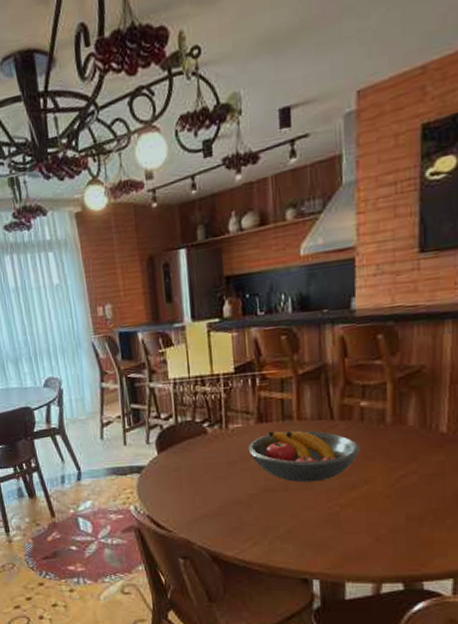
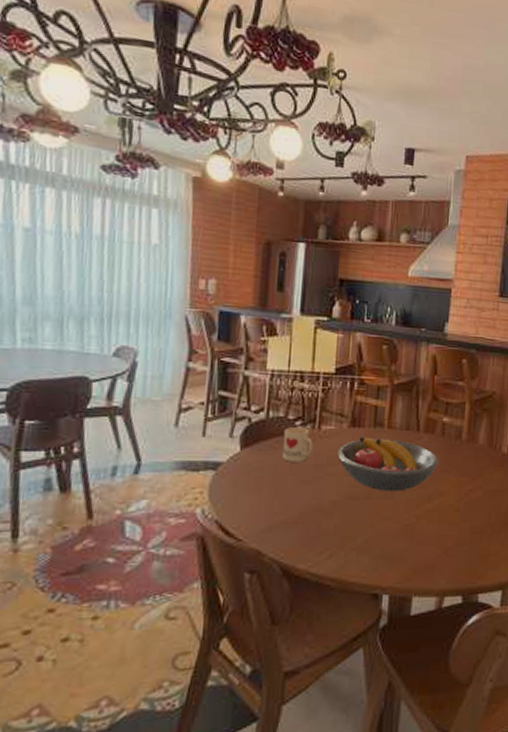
mug: none [194,428,224,461] -> present [282,427,314,462]

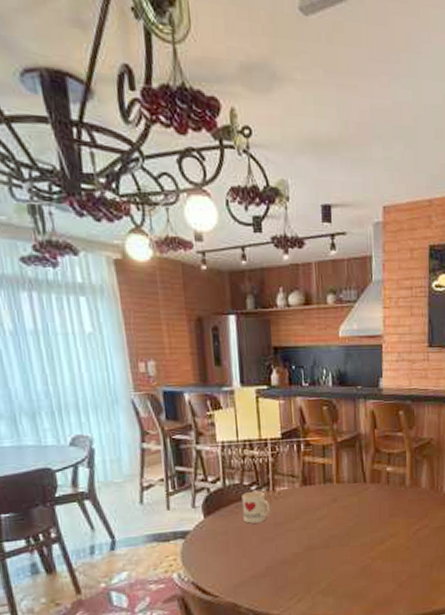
fruit bowl: present [337,437,440,491] -> none [293,492,387,540]

